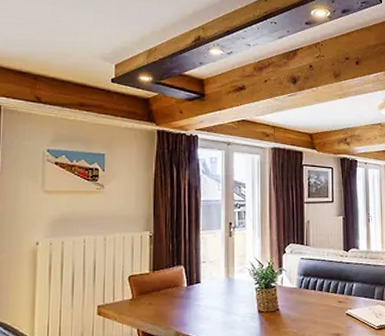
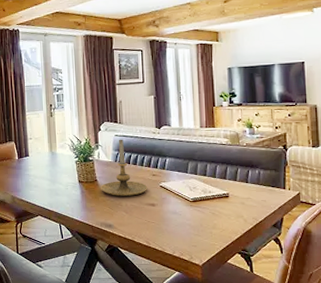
candle holder: none [282,262,334,327] -> present [100,139,148,196]

